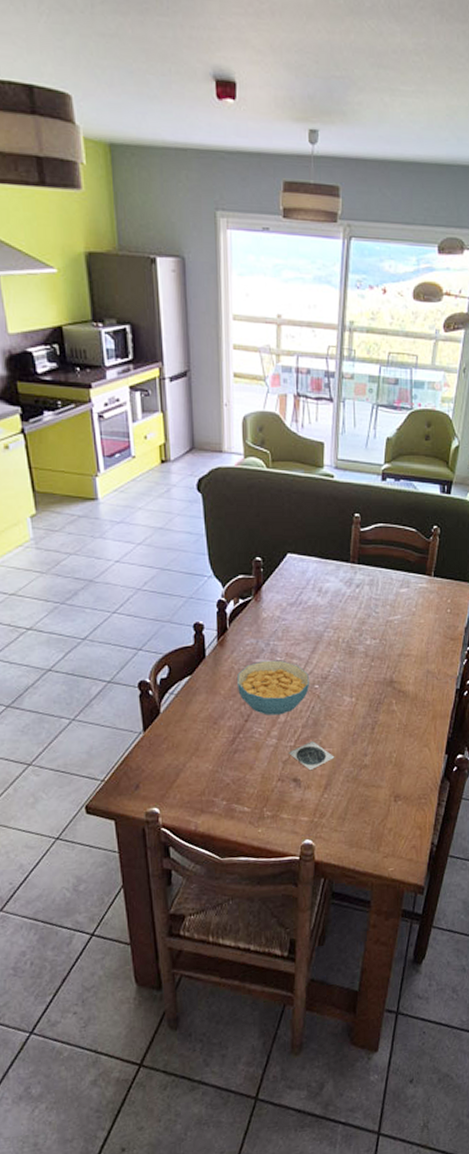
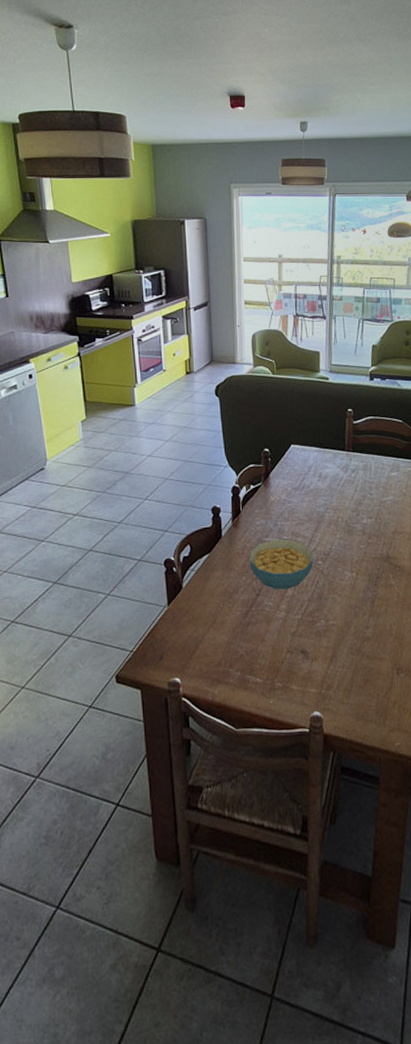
coaster: present [289,740,335,770] -> none [296,613,339,642]

